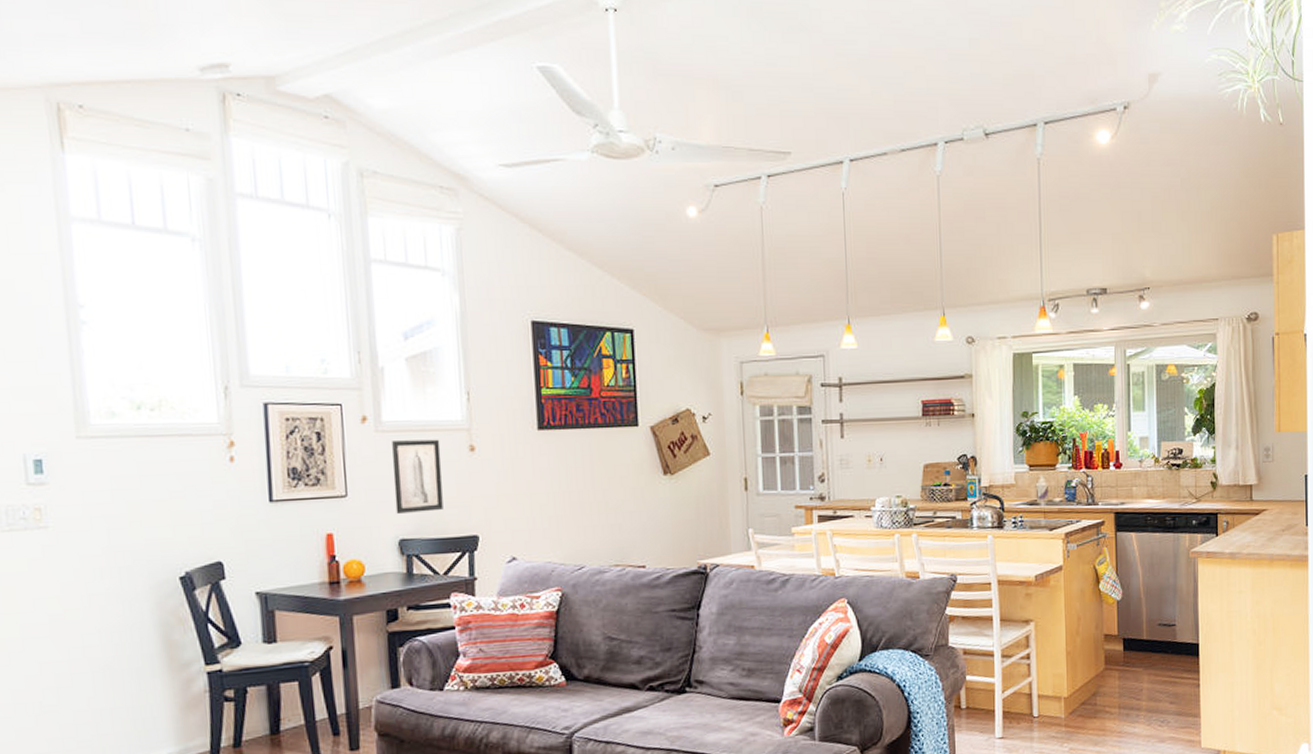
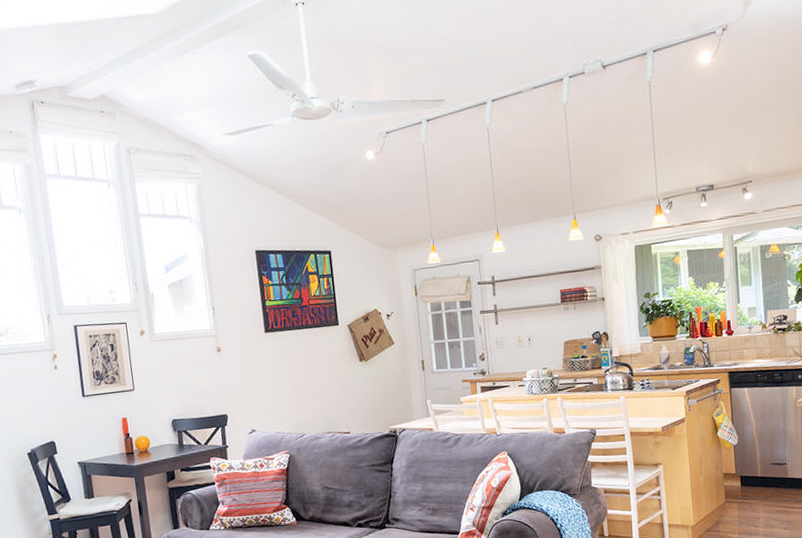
wall art: present [392,439,443,514] -> none [162,344,201,401]

